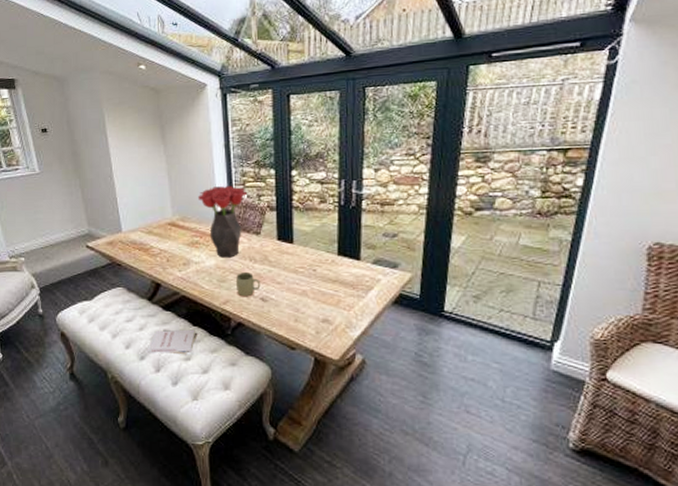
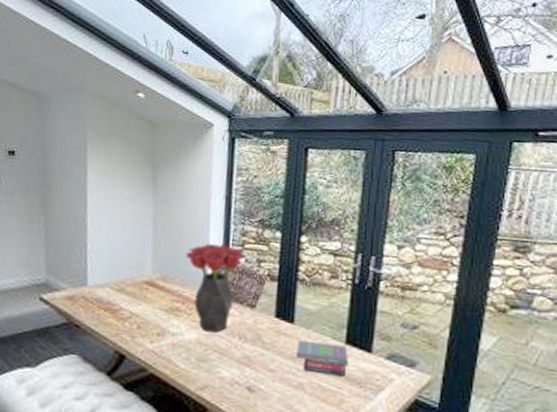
mug: present [235,273,261,297] -> none [217,352,249,384]
books: none [298,256,342,282] -> present [297,339,349,377]

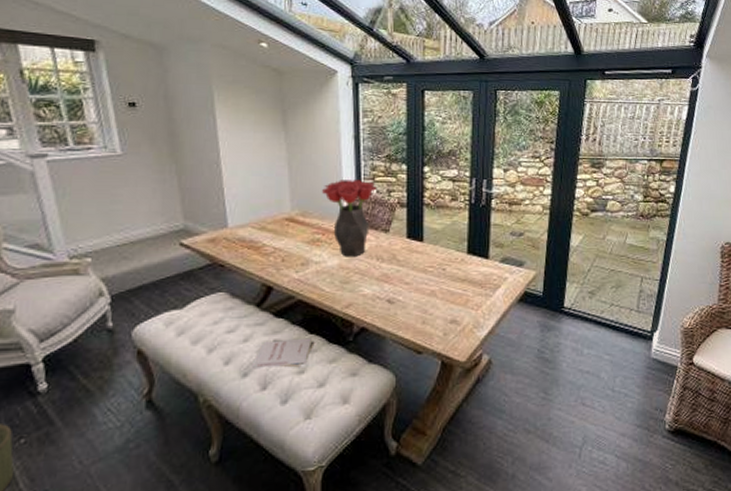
books: present [297,339,349,377] -> none [428,254,471,281]

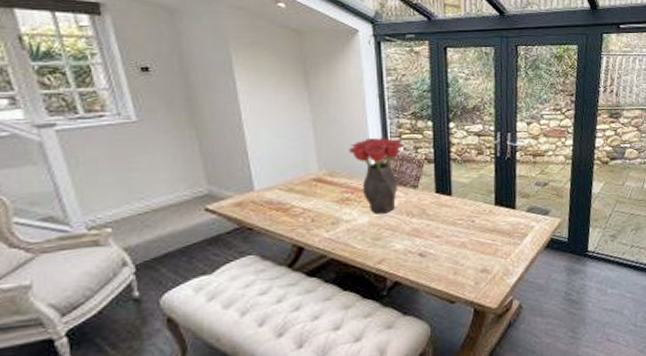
books: present [253,338,315,368] -> none [288,294,349,328]

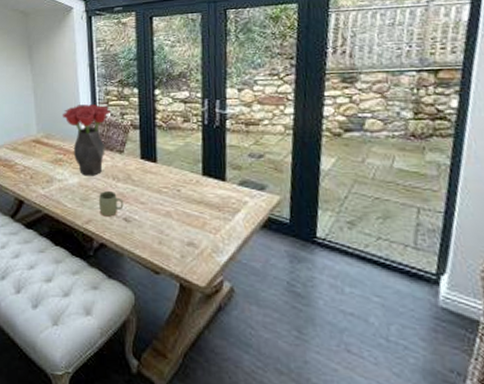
mug: none [391,228,419,254] -> present [98,191,124,217]

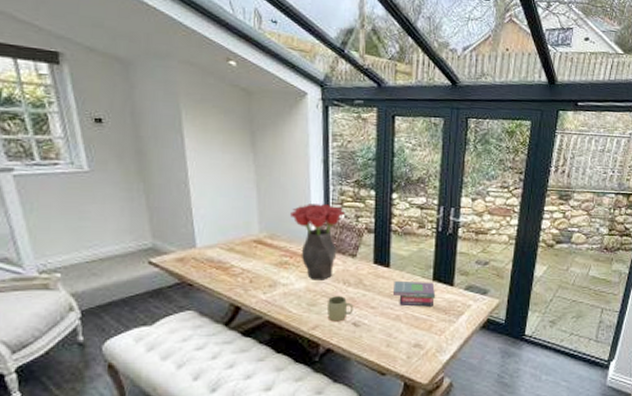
books: none [162,175,207,203] -> present [393,280,436,307]

